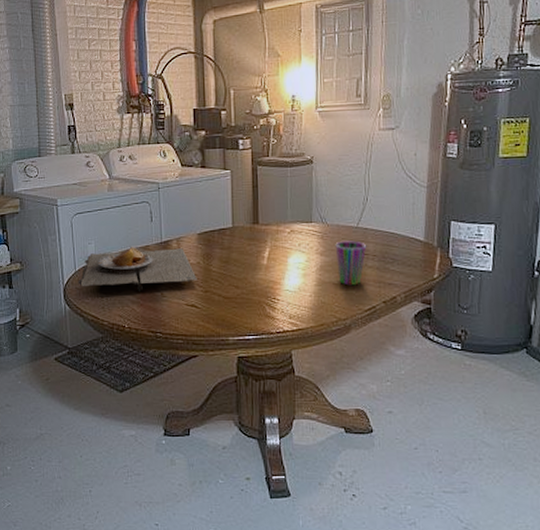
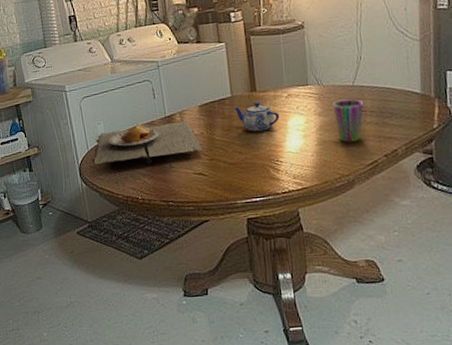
teapot: none [233,235,281,266] -> present [233,102,280,132]

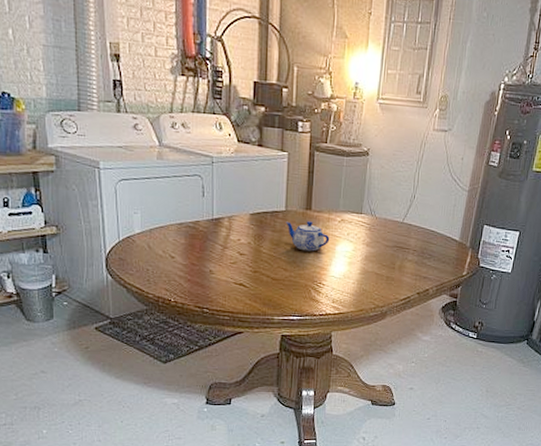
plate: present [91,121,202,165] -> none [121,221,247,267]
cup: present [332,99,364,143] -> none [380,234,409,277]

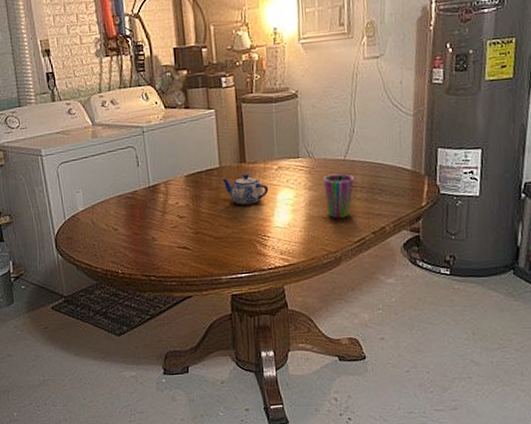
cup: none [380,234,409,277] -> present [323,173,355,219]

